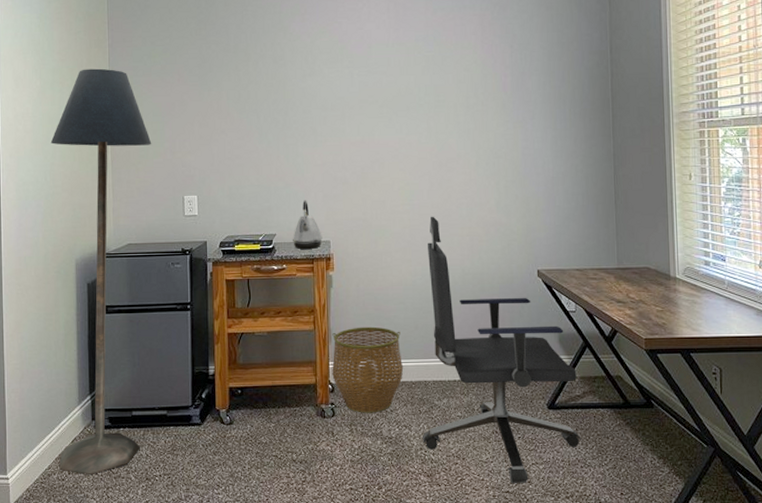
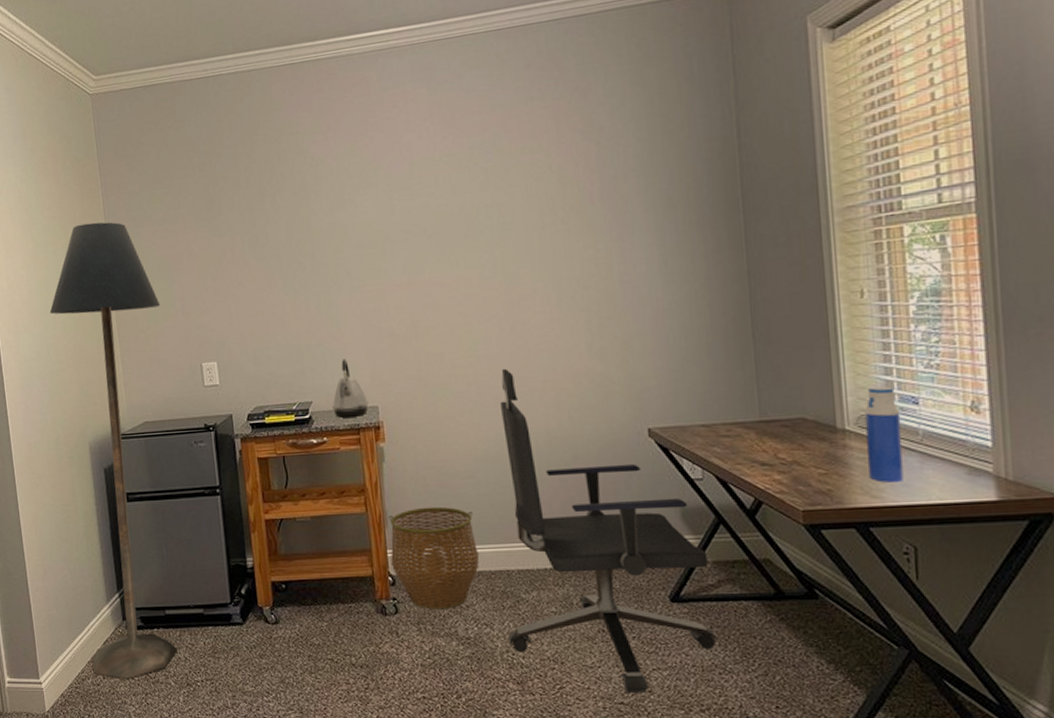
water bottle: none [690,246,714,319] -> present [865,386,903,482]

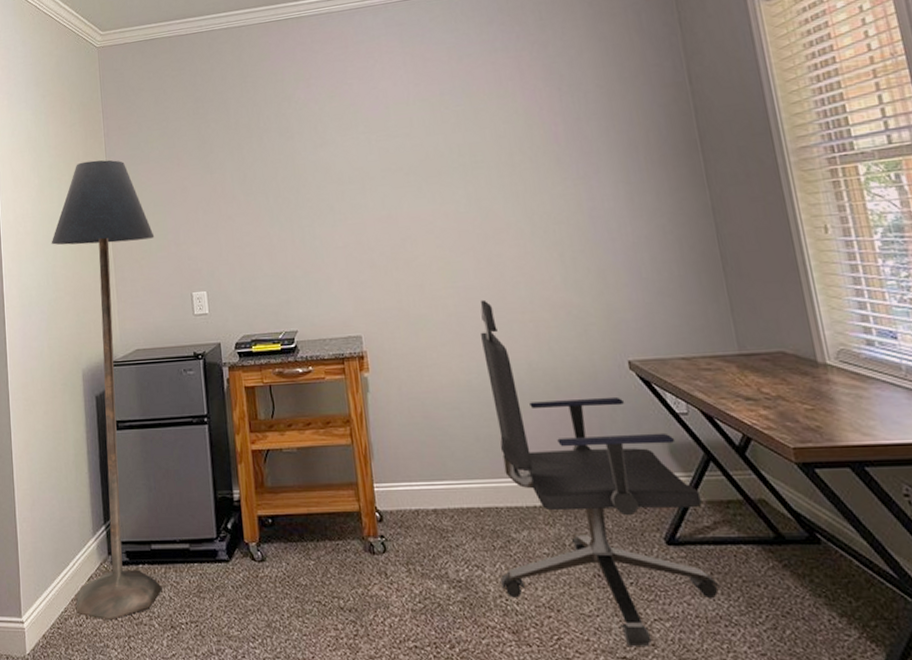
kettle: present [331,359,369,418] -> none [316,289,353,347]
basket: present [388,506,480,610] -> none [374,439,467,549]
water bottle: present [865,386,903,482] -> none [843,320,893,419]

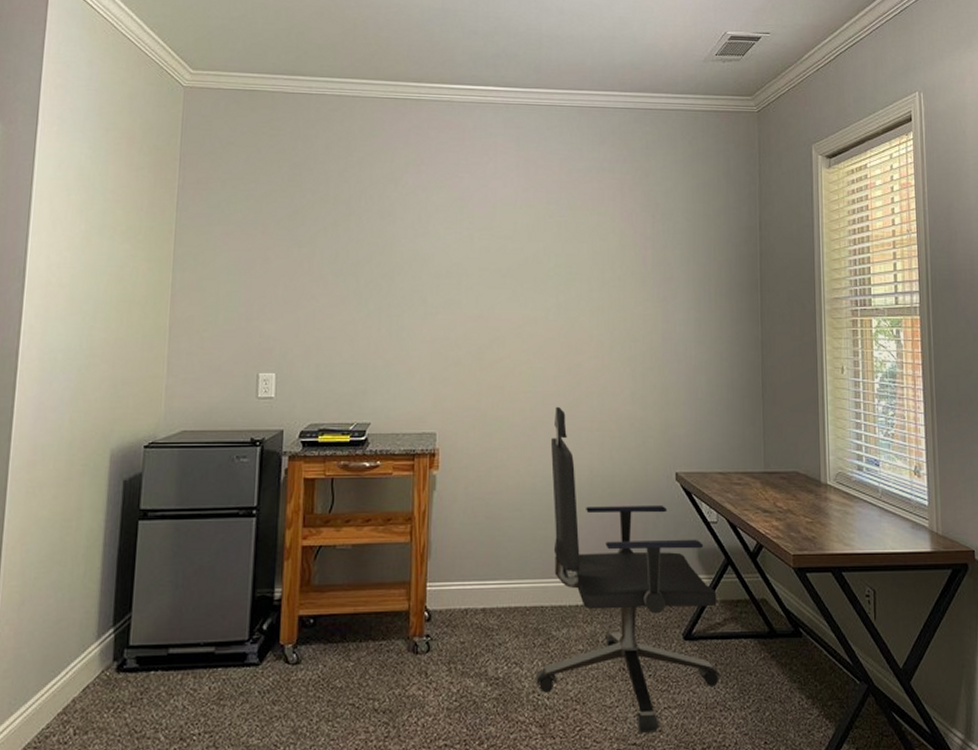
floor lamp: present [51,160,163,621] -> none [61,213,223,736]

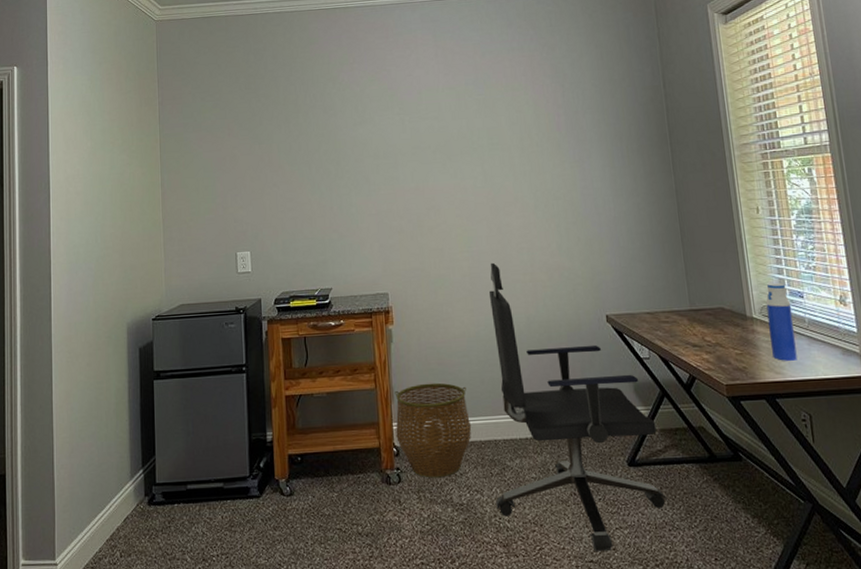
basket: none [429,539,517,648] -> present [394,382,472,478]
water bottle: none [841,448,867,532] -> present [766,282,797,361]

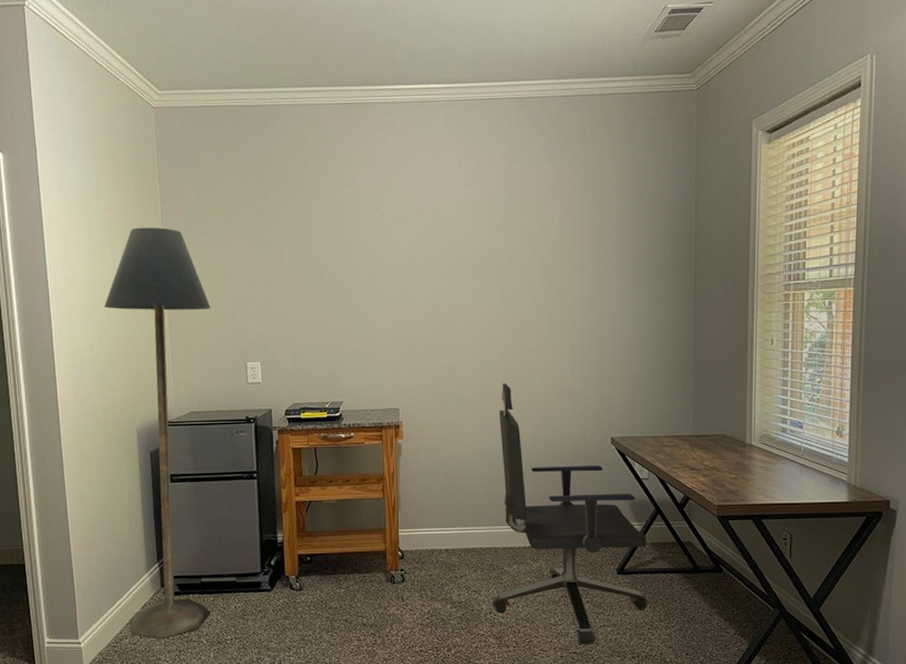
floor lamp: none [101,126,203,558] -> present [104,227,211,640]
basket: present [394,382,472,478] -> none [401,494,474,579]
water bottle: present [766,282,797,361] -> none [764,413,790,486]

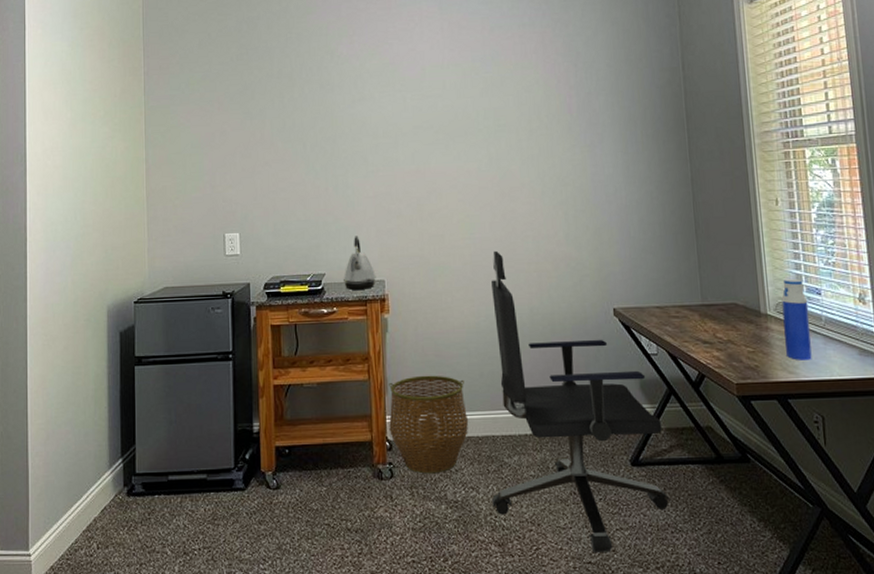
floor lamp: present [104,227,211,640] -> none [81,98,190,550]
kettle: none [359,366,391,417] -> present [342,236,376,290]
basket: none [401,494,474,579] -> present [389,375,469,474]
water bottle: none [764,413,790,486] -> present [781,278,812,360]

